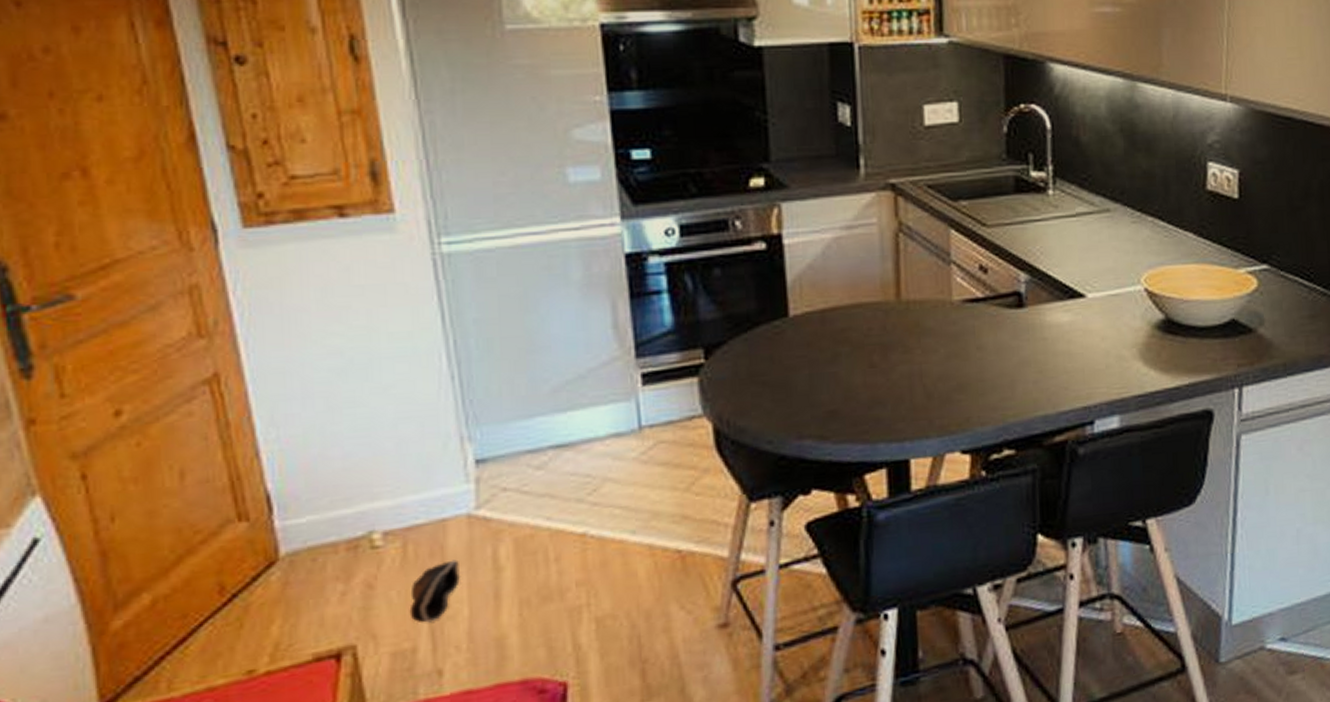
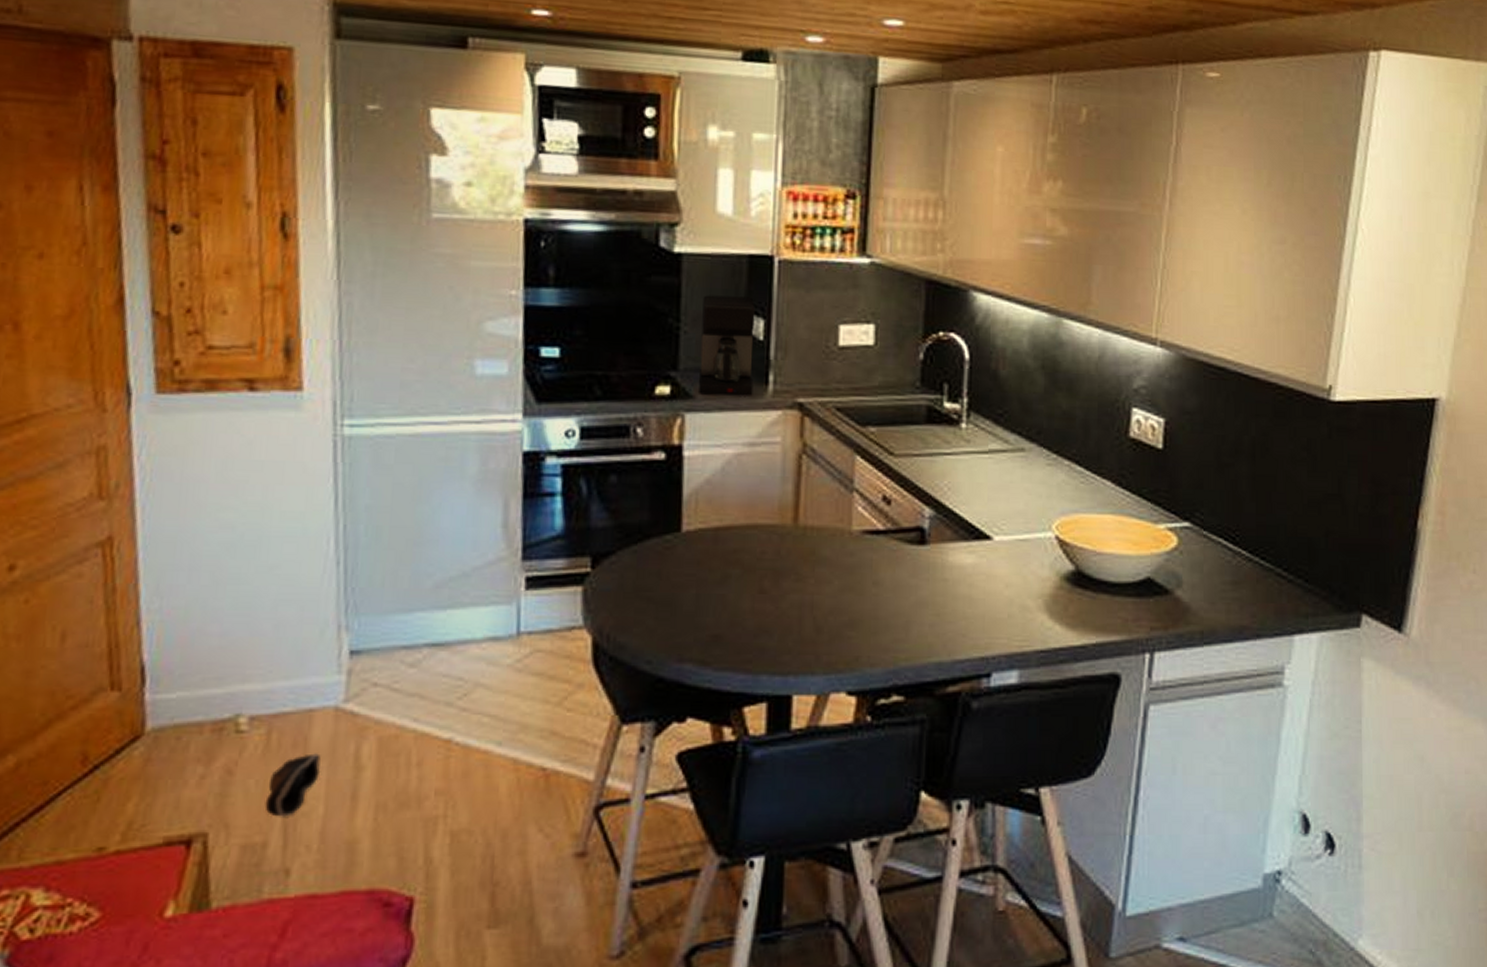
coffee maker: none [788,85,846,183] -> present [699,295,755,396]

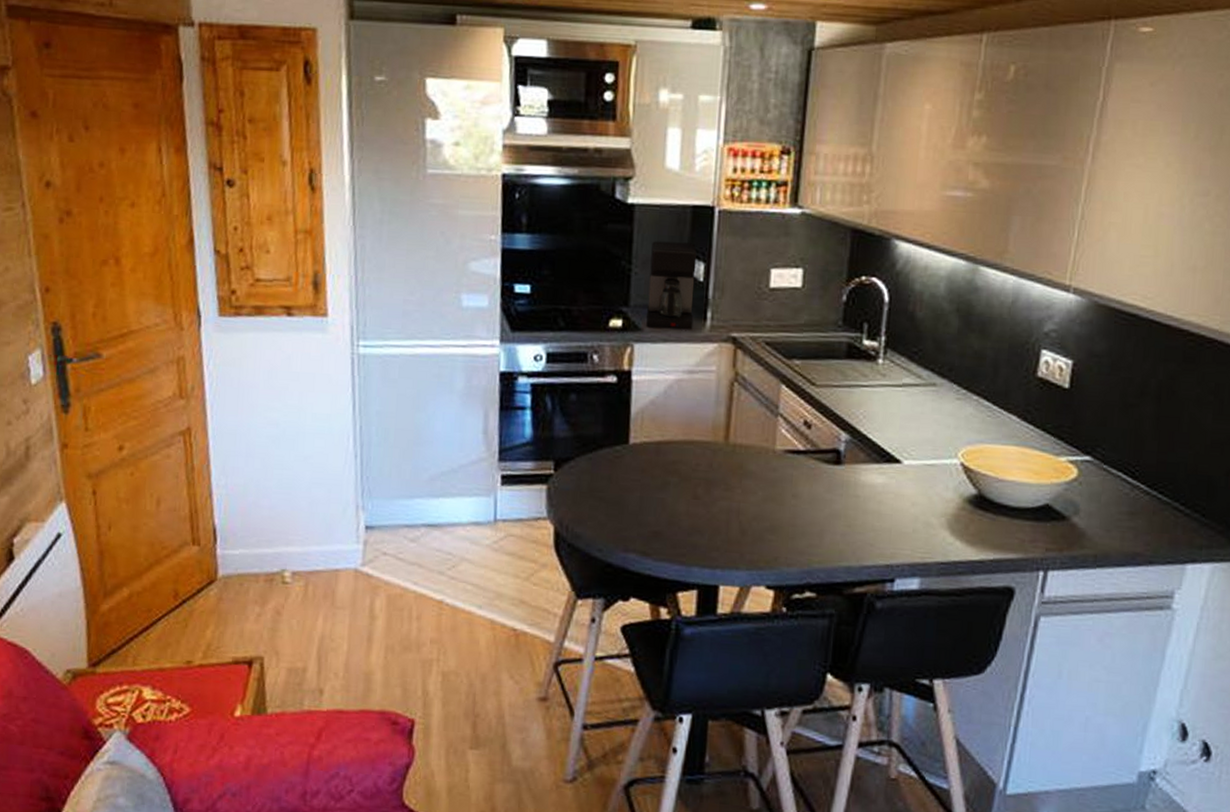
shoe: present [265,753,321,817] -> none [304,603,345,650]

